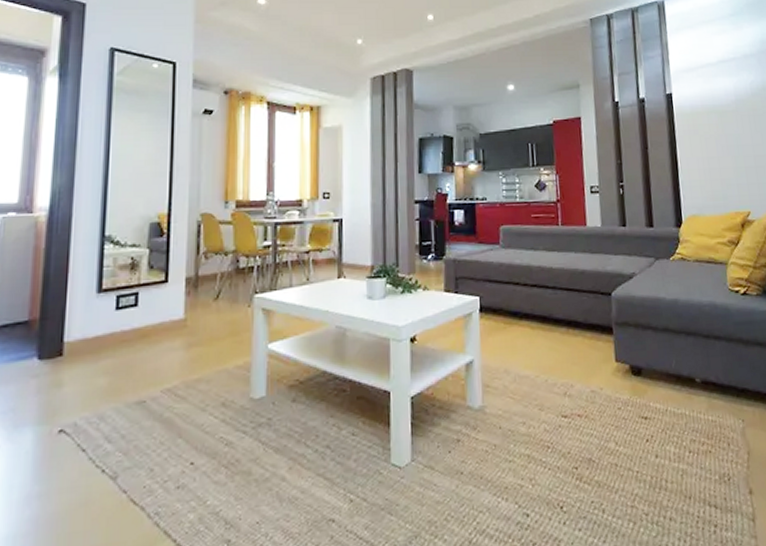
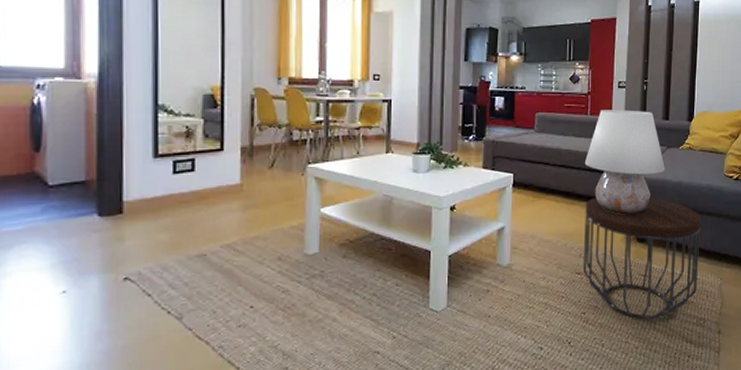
table lamp: none [559,217,657,342] -> present [584,110,666,215]
side table: none [565,319,715,476] -> present [583,197,702,320]

